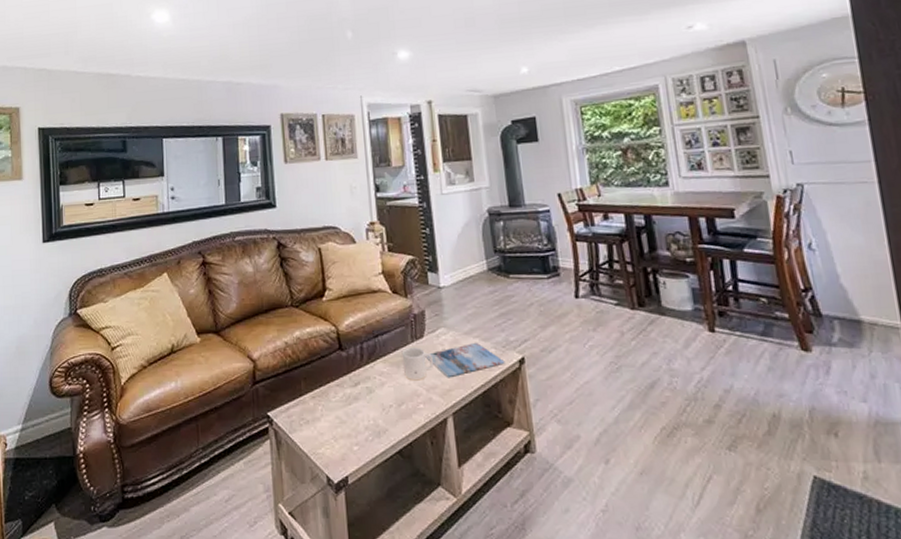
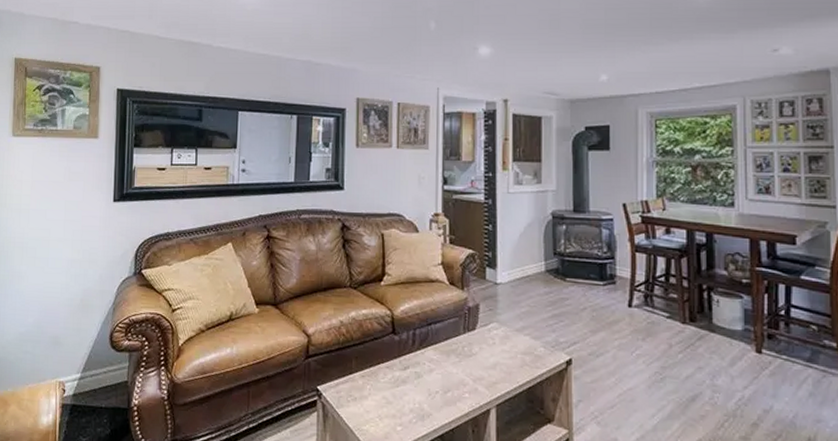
mug: present [401,347,434,381] -> none [452,338,483,371]
magazine: present [425,342,505,377] -> none [475,339,552,371]

